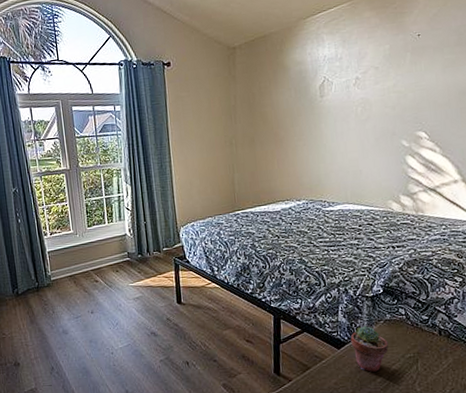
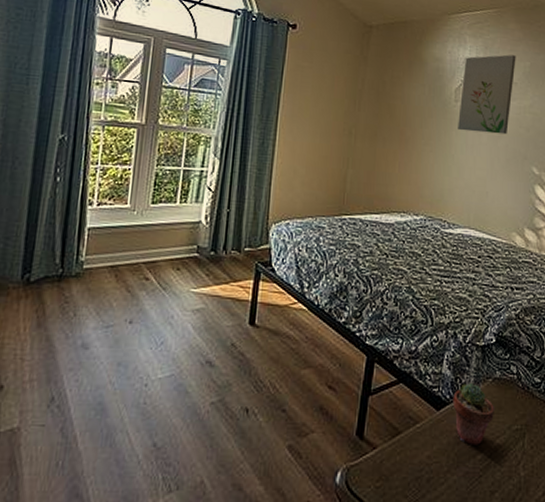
wall art: none [325,42,375,122] -> present [458,54,516,135]

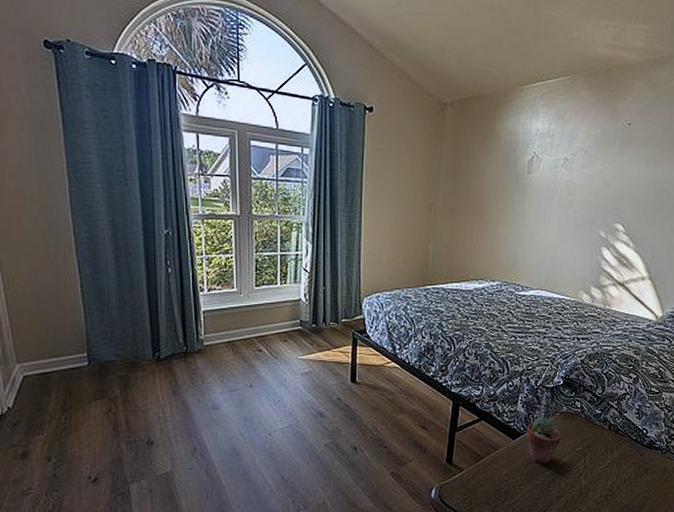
wall art: present [458,54,516,135] -> none [531,123,588,202]

